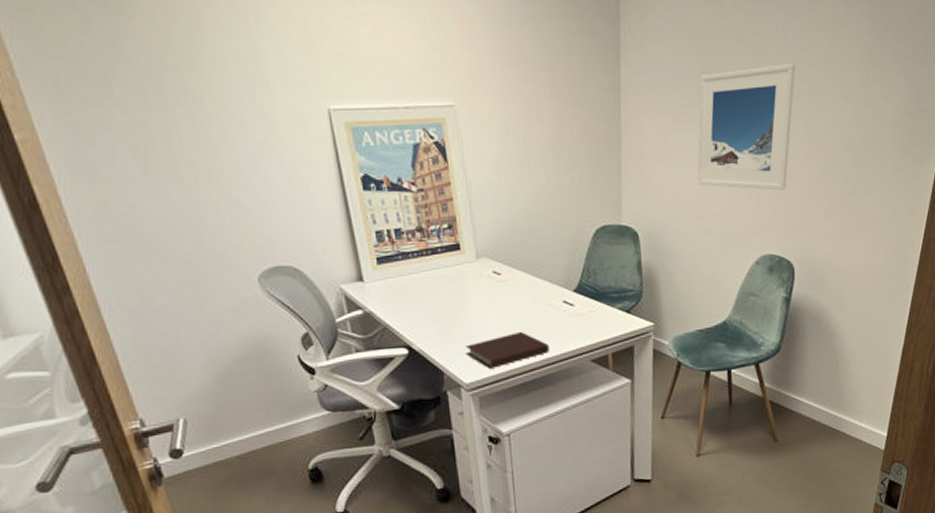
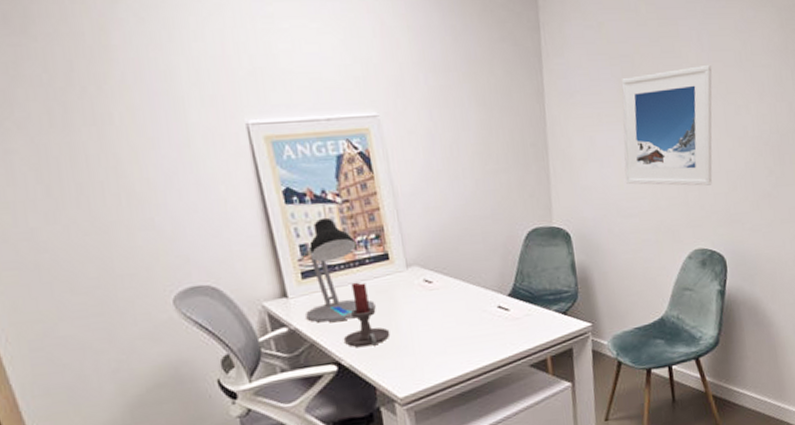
desk lamp: none [380,205,446,307] -> present [306,217,376,323]
candle holder: none [414,270,459,333] -> present [343,282,390,348]
notebook: present [465,331,549,369] -> none [398,339,486,381]

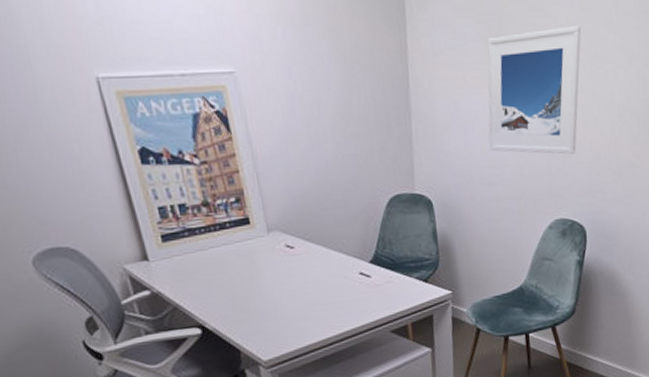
desk lamp: present [306,217,376,323] -> none [167,179,238,286]
candle holder: present [343,282,390,348] -> none [206,246,253,312]

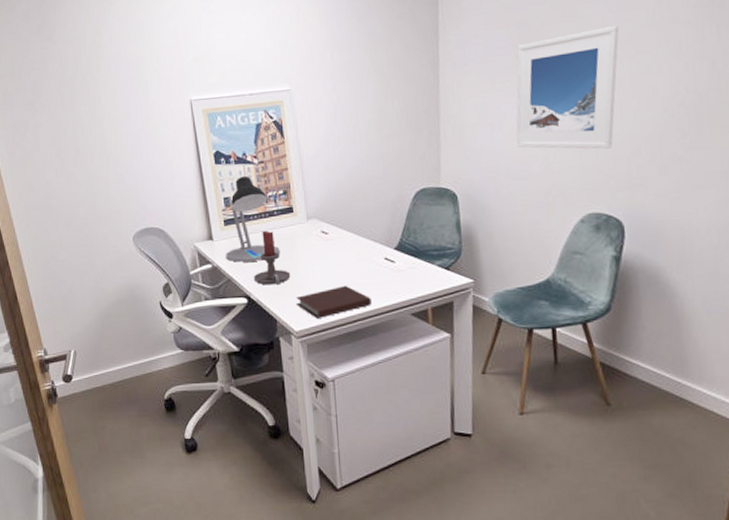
desk lamp: none [167,179,238,286] -> present [226,175,280,262]
candle holder: none [206,246,253,312] -> present [253,230,291,285]
notebook: none [261,305,348,345] -> present [296,285,371,318]

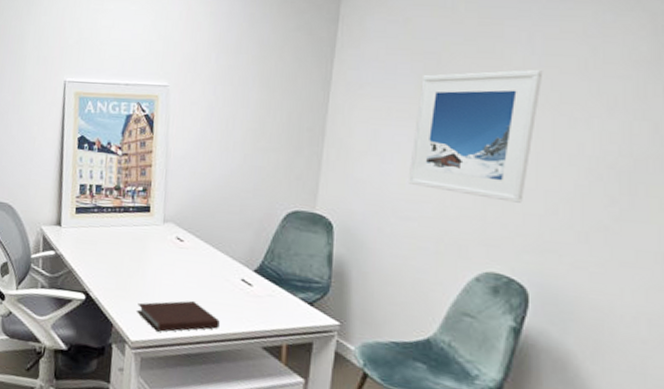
desk lamp: present [226,175,280,262] -> none [71,165,129,257]
candle holder: present [253,230,291,285] -> none [95,225,136,286]

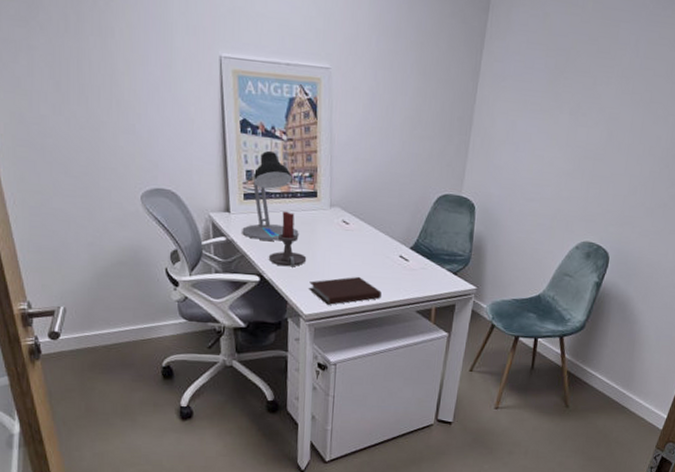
desk lamp: none [71,165,129,257] -> present [242,150,299,241]
candle holder: none [95,225,136,286] -> present [268,211,307,267]
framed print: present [407,69,543,203] -> none [534,70,643,186]

